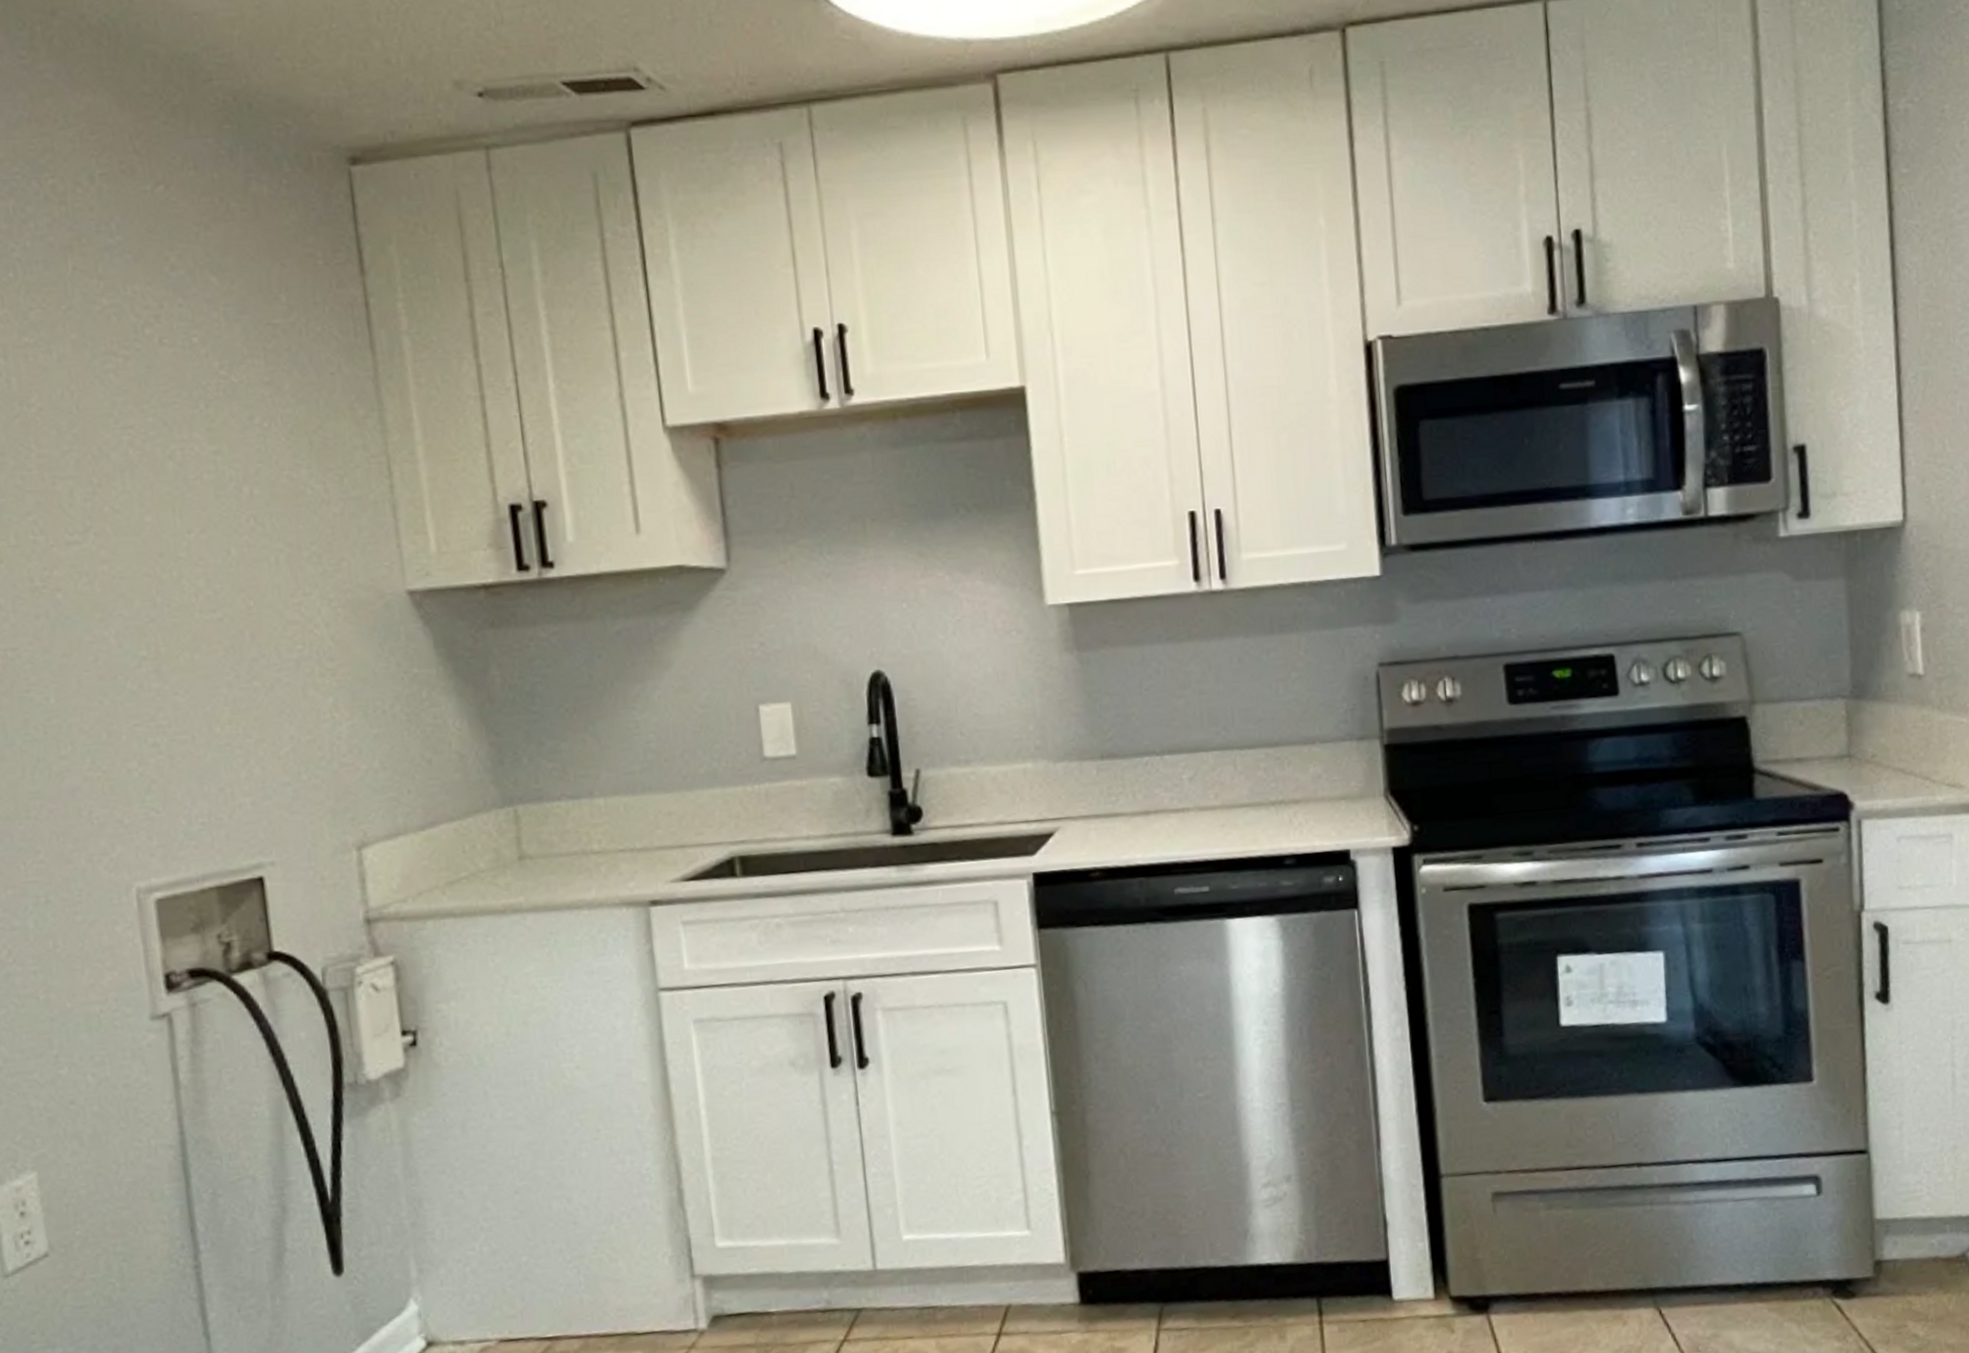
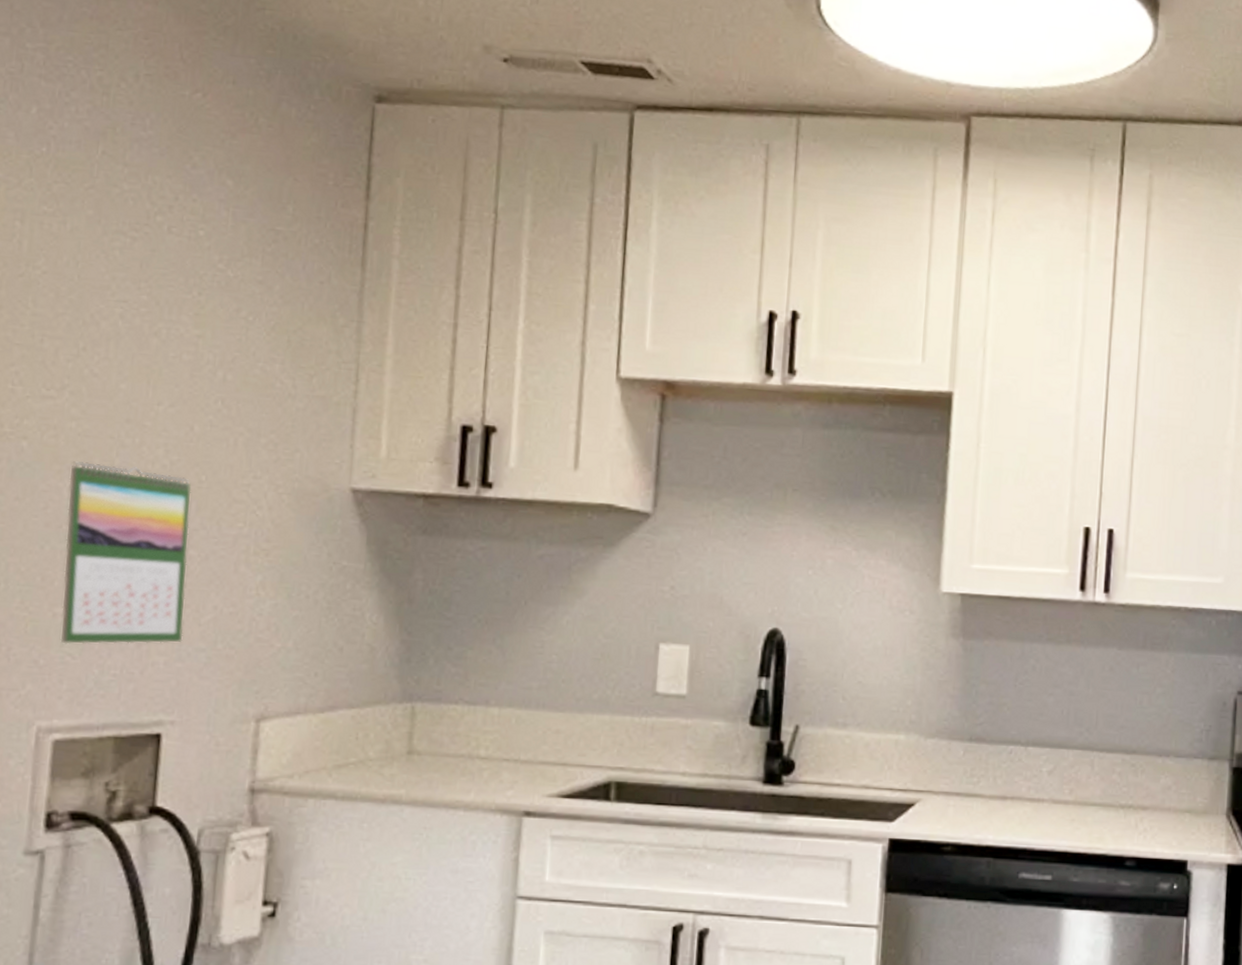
calendar: none [113,602,265,799] -> present [60,460,192,644]

